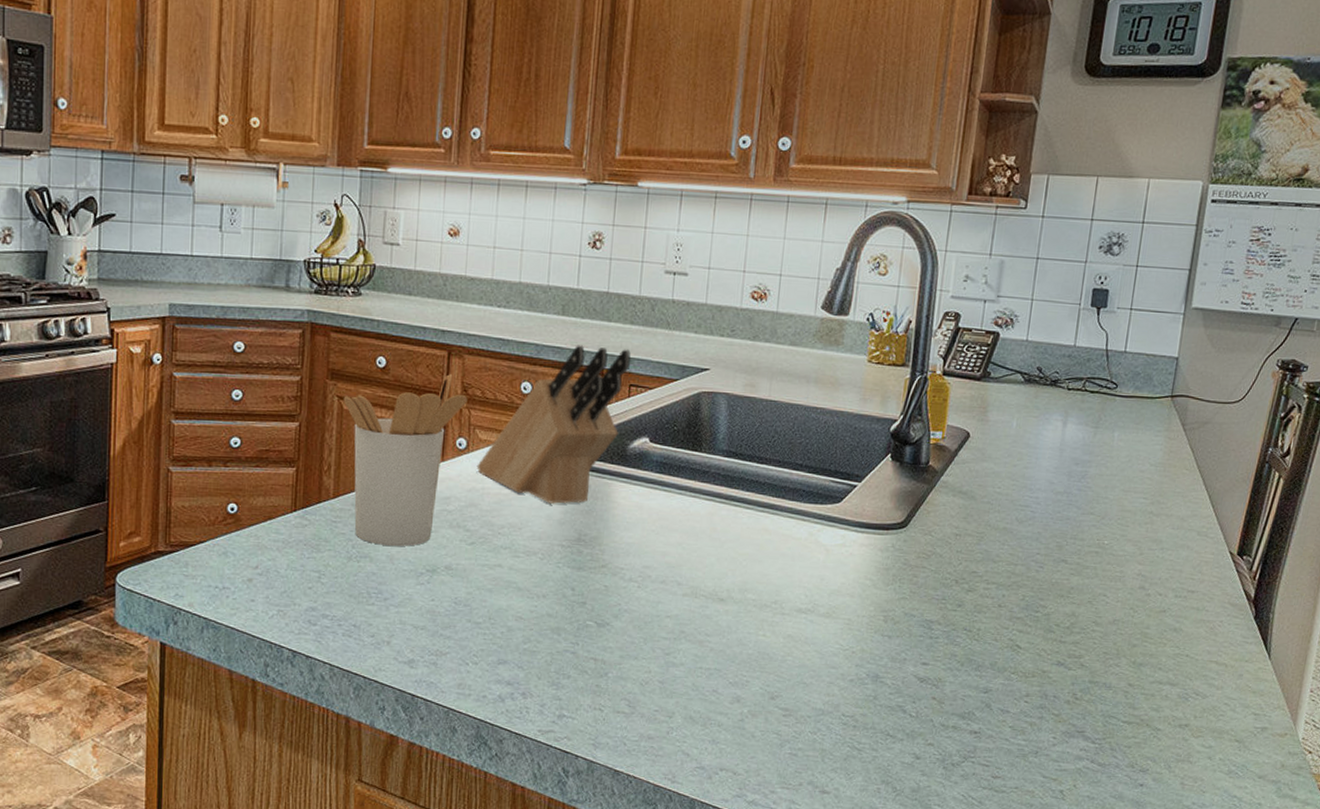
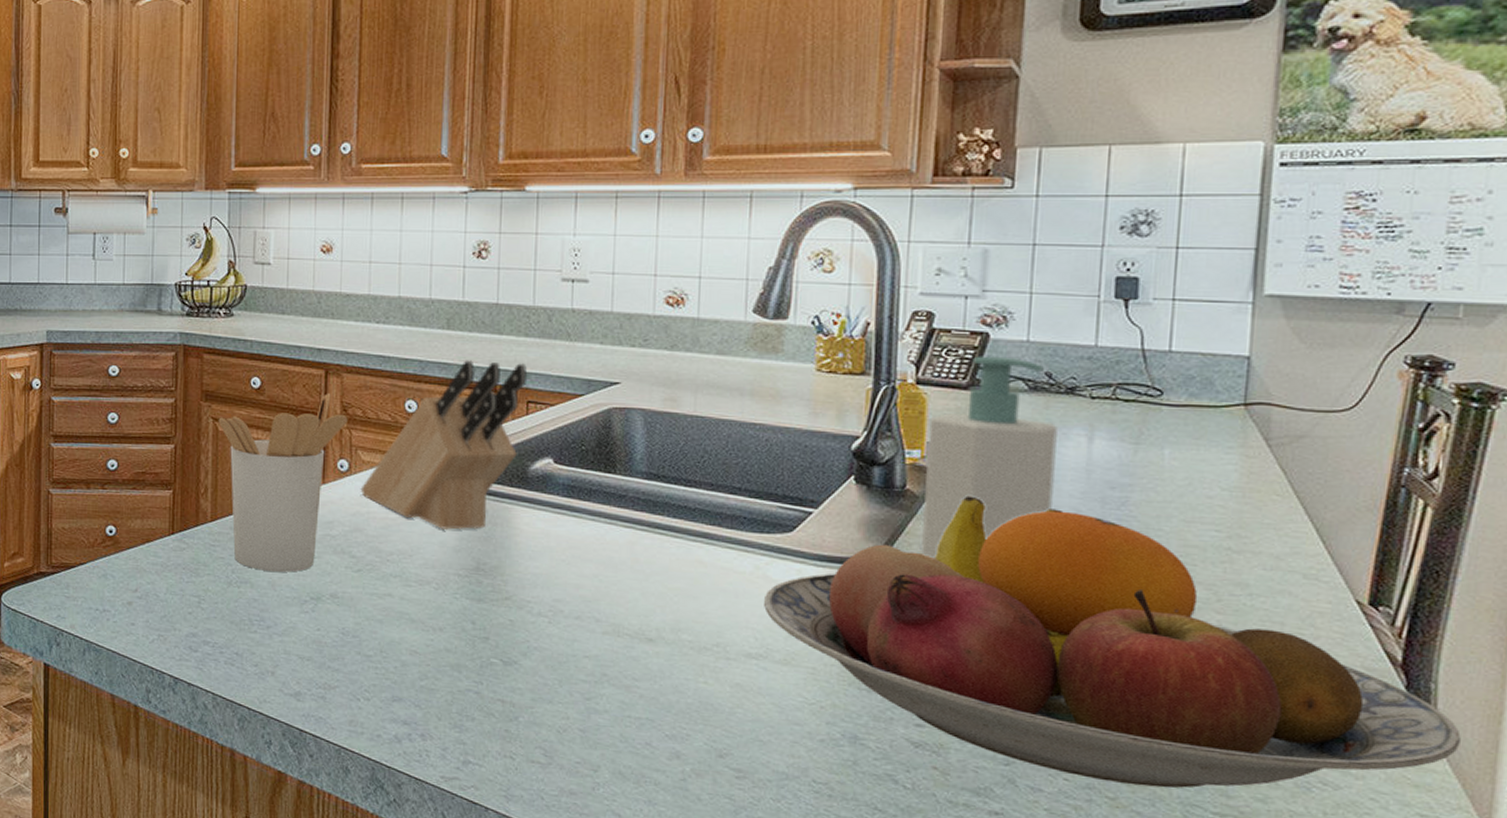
fruit bowl: none [814,470,1285,704] -> present [764,495,1461,788]
soap bottle: none [936,352,1042,525] -> present [921,356,1058,559]

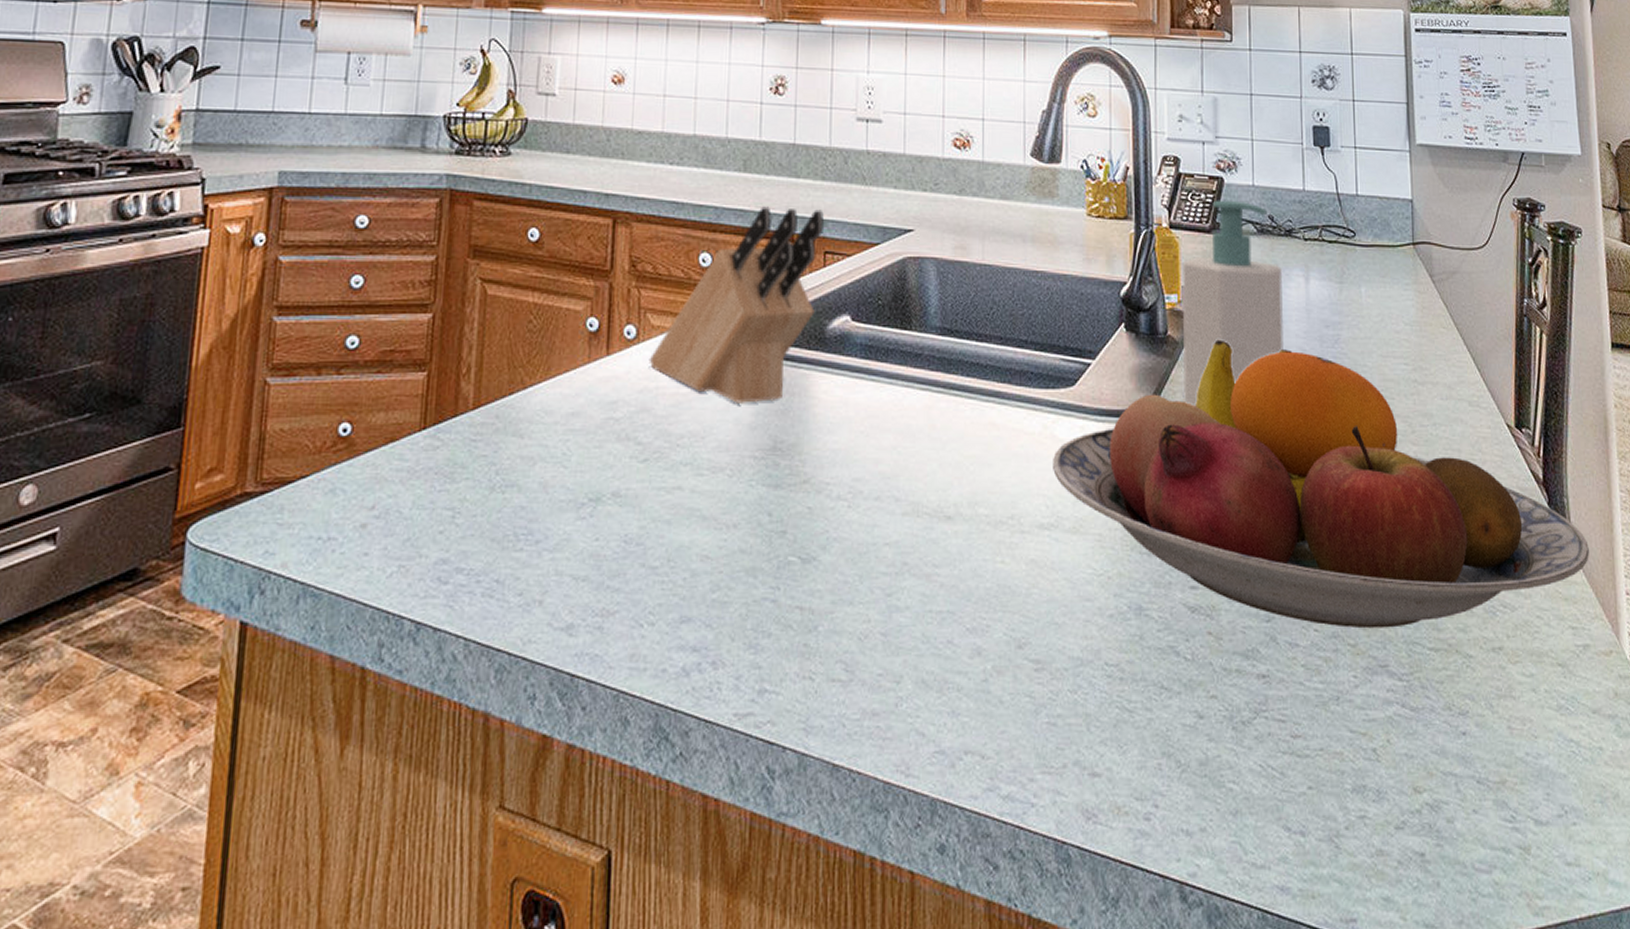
utensil holder: present [218,392,348,572] -> none [487,245,637,469]

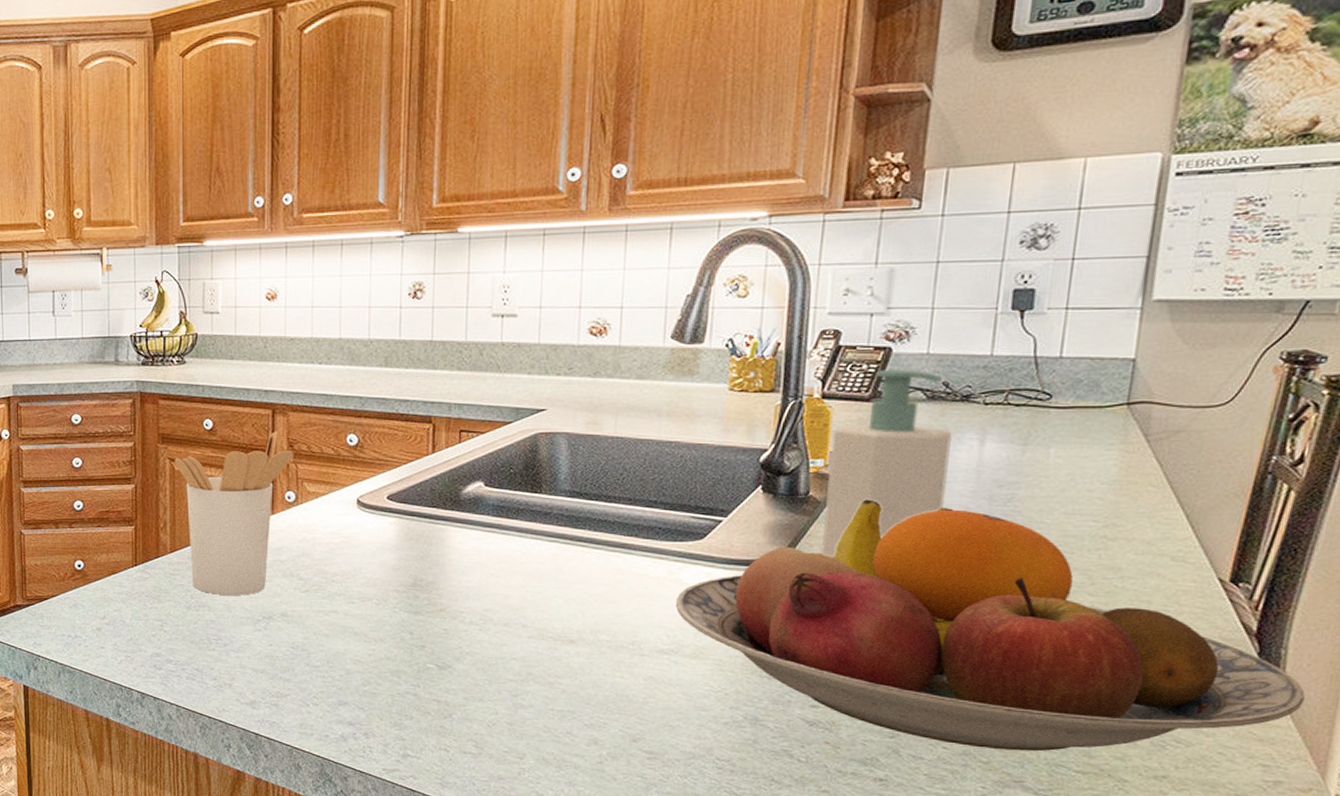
utensil holder: none [487,245,637,469] -> present [174,430,294,595]
knife block: present [649,206,825,403] -> none [306,395,460,551]

